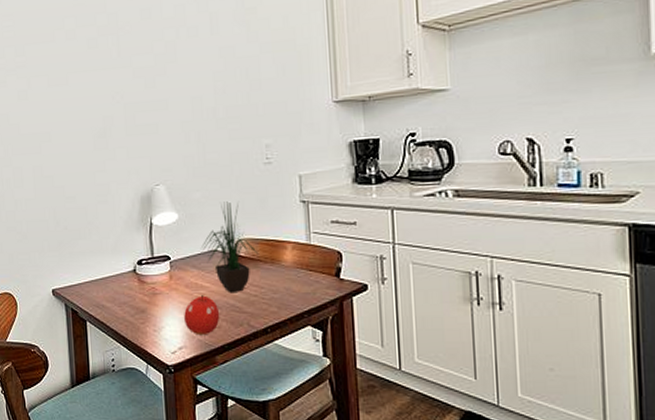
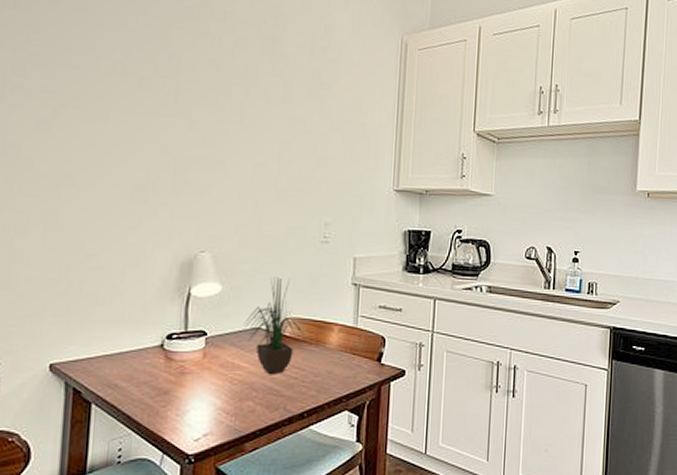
fruit: present [184,294,220,336] -> none [214,375,255,421]

